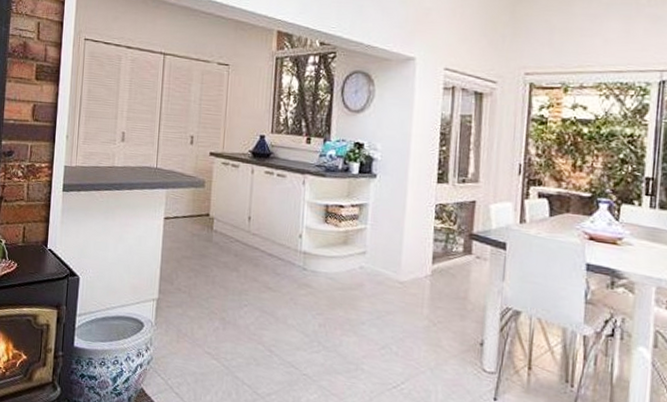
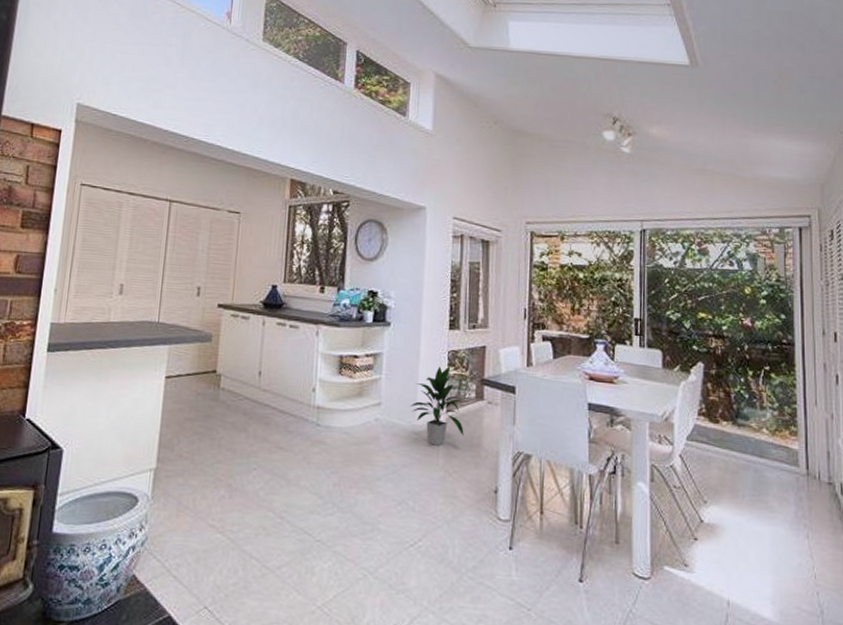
indoor plant: none [395,218,450,296] -> present [410,366,464,446]

